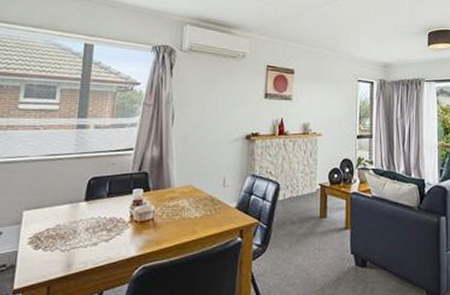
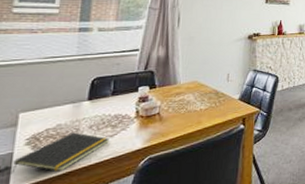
notepad: none [15,234,105,275] -> present [11,132,110,175]

